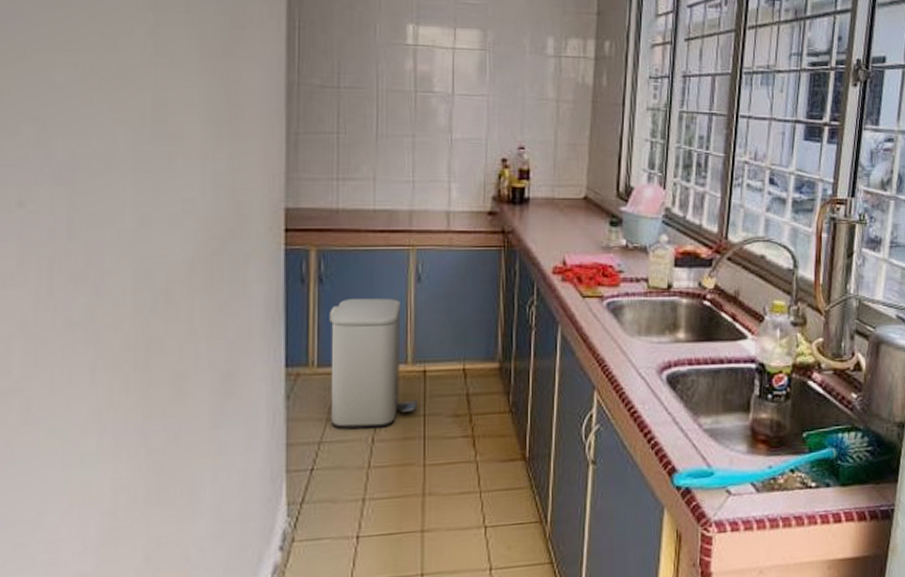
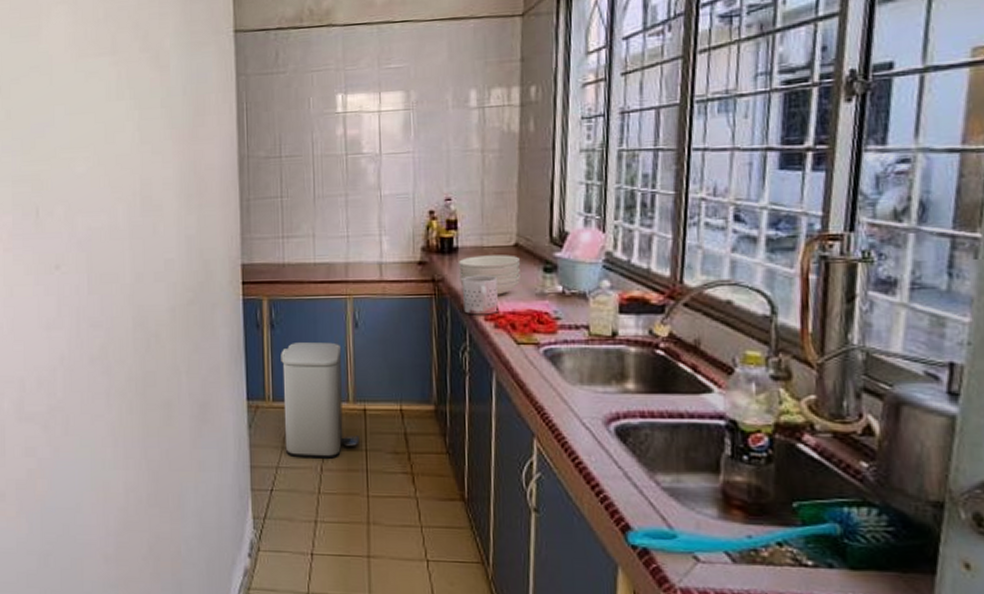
bowl: none [528,207,589,248] -> present [458,255,521,295]
mug: none [531,227,566,268] -> present [461,275,498,315]

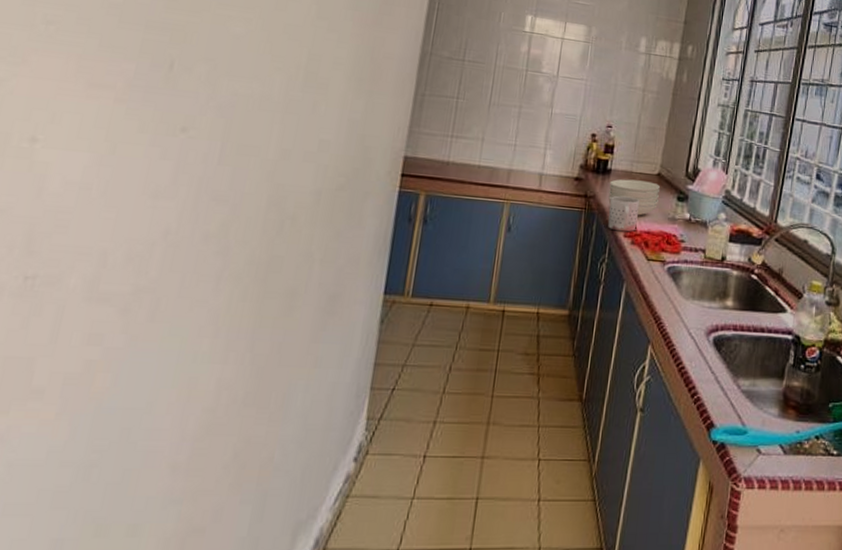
pedal bin: present [281,342,360,459] -> none [416,240,494,358]

